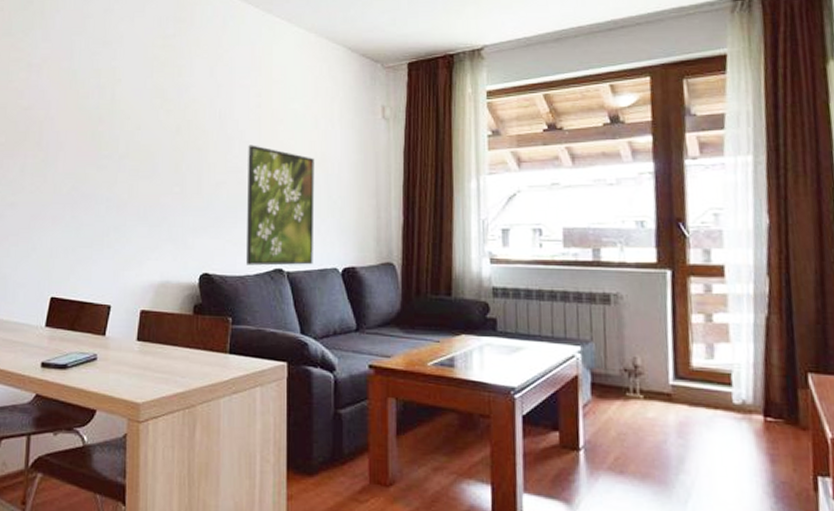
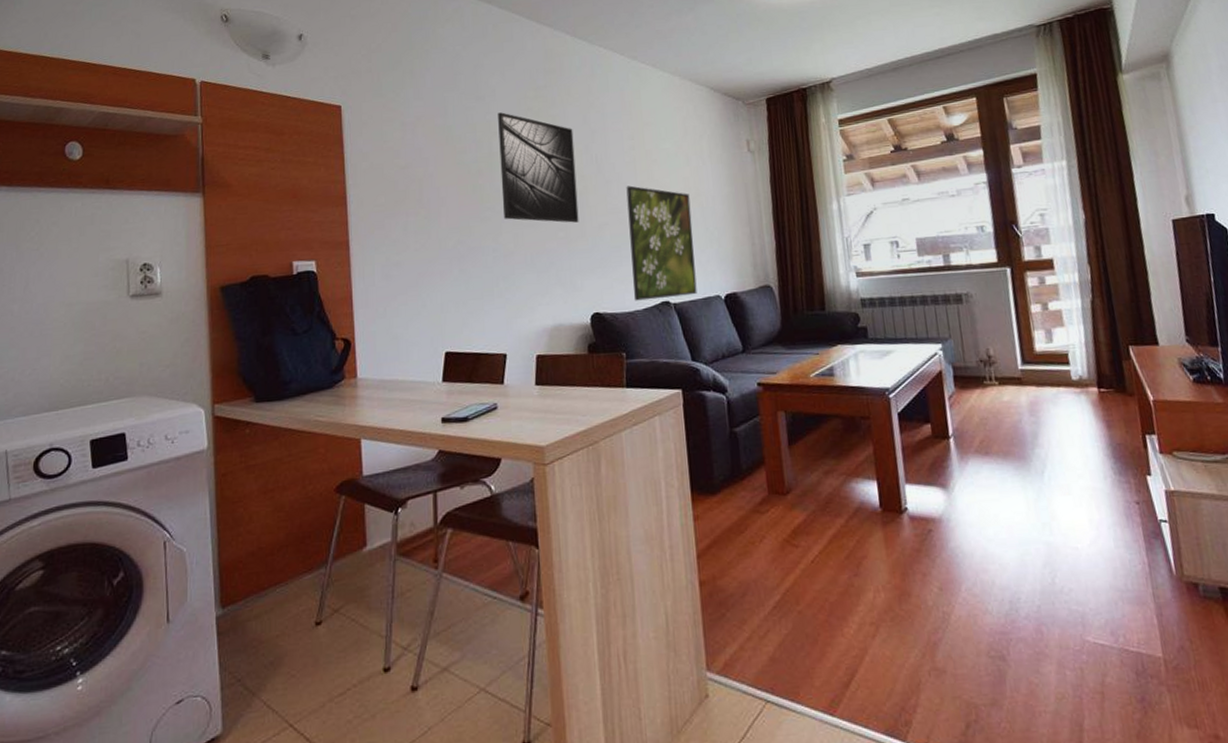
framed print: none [120,59,199,178] -> present [498,112,579,223]

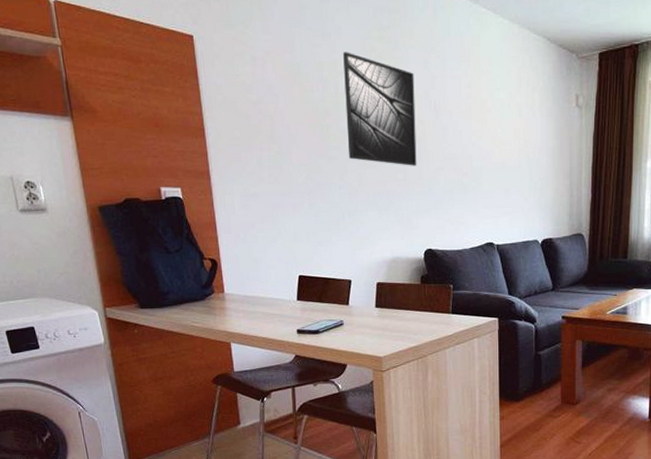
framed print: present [626,185,697,301] -> none [461,133,519,241]

